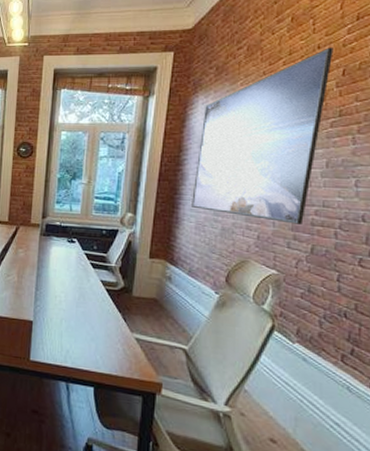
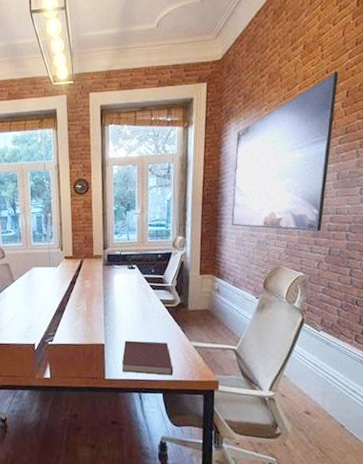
notebook: none [49,320,109,368] -> present [121,340,174,375]

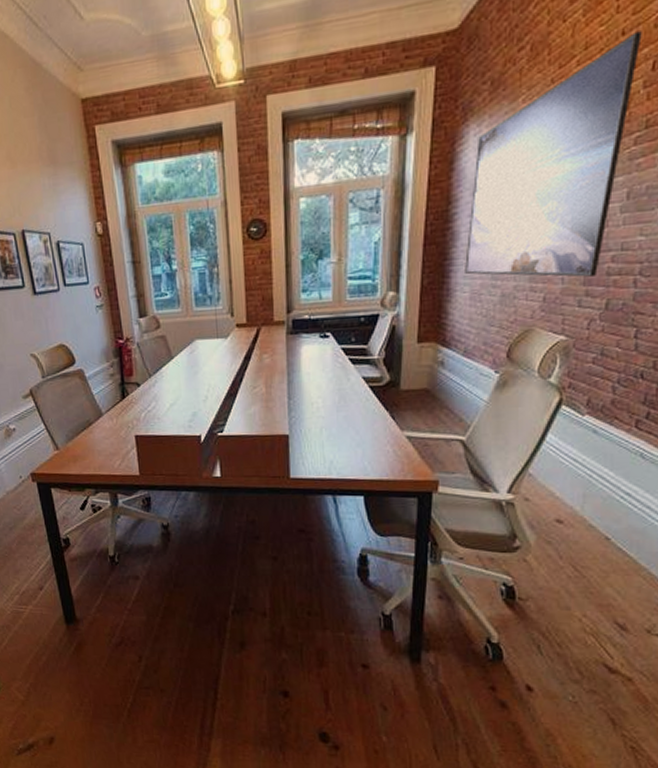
notebook: present [121,340,174,375] -> none [311,430,379,474]

